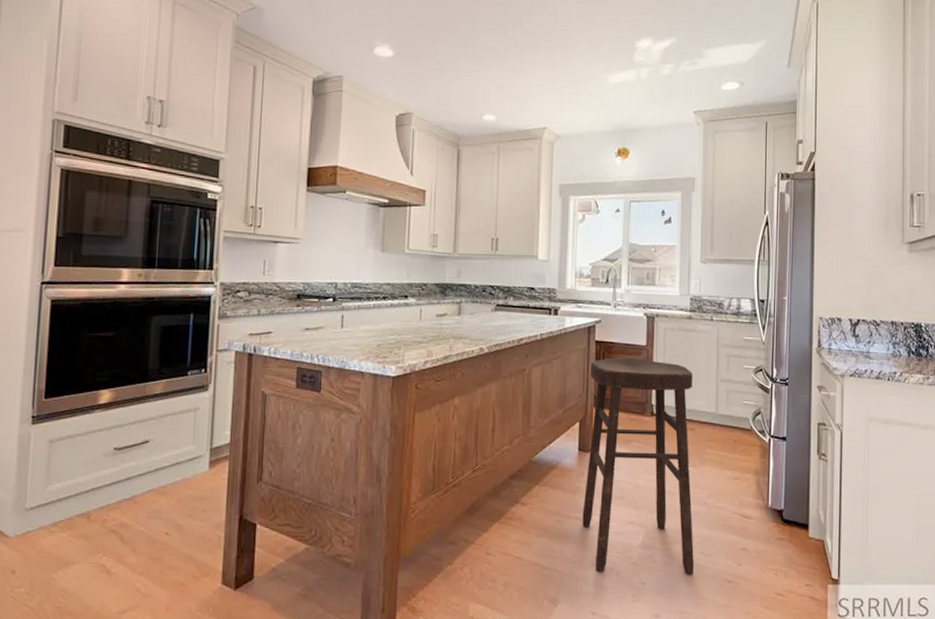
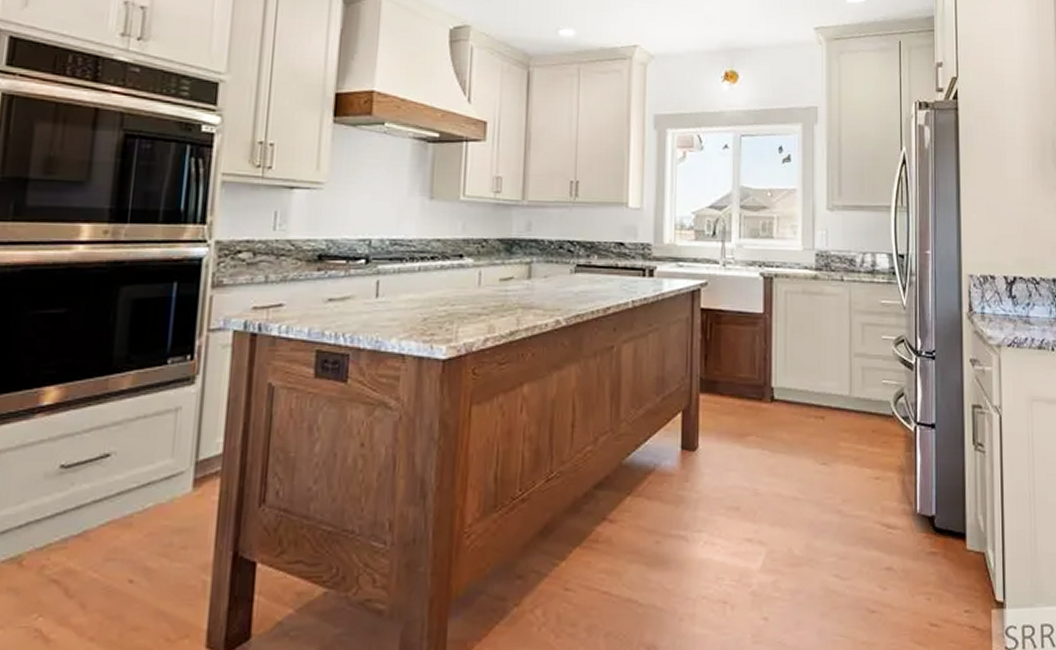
stool: present [582,357,695,575] -> none [687,328,829,608]

